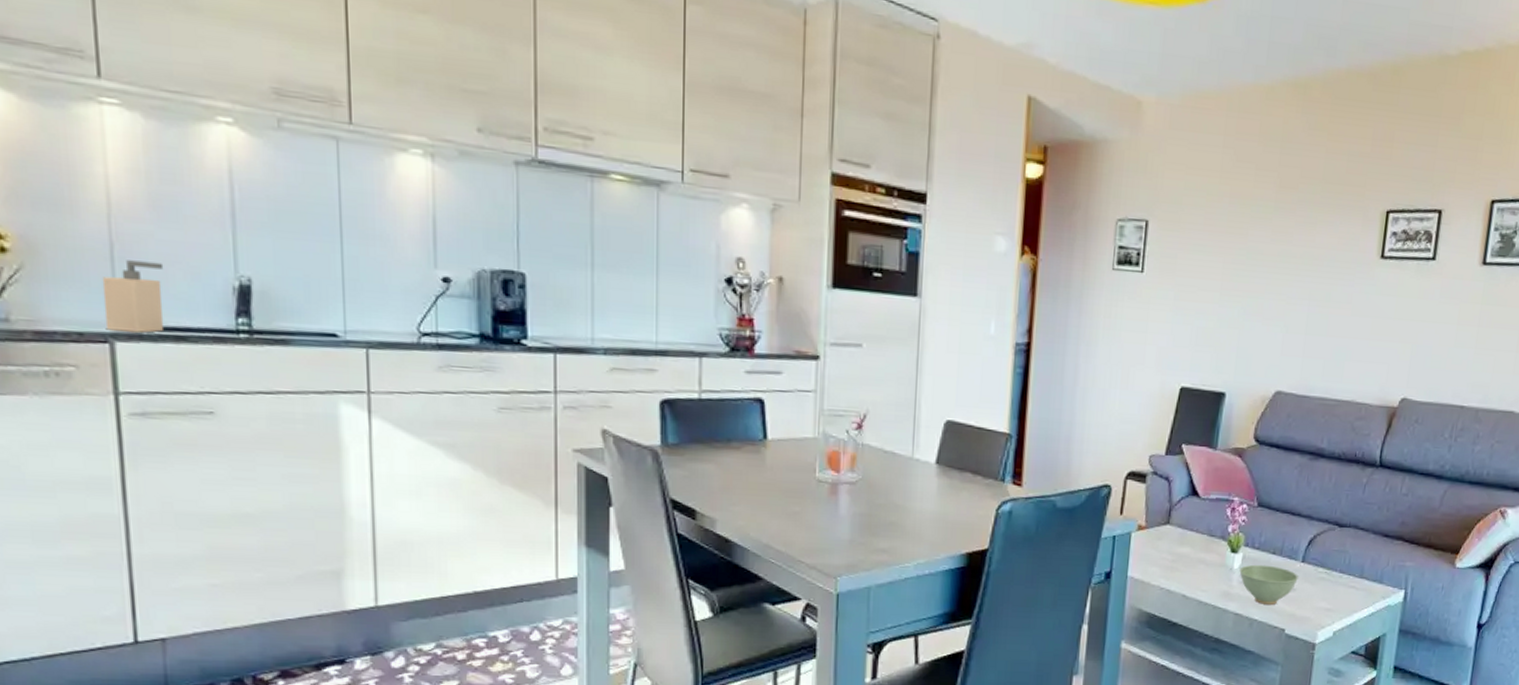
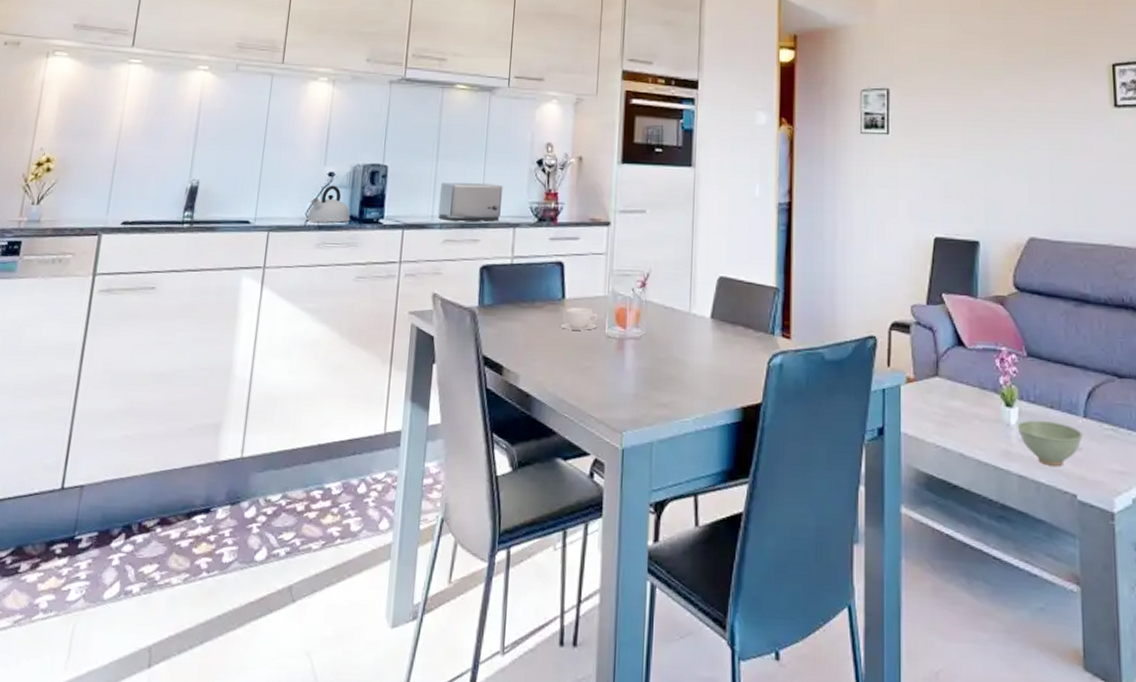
soap dispenser: present [102,260,164,333] -> none [98,172,145,226]
kettle: none [419,294,481,342] -> present [306,185,350,223]
toaster: none [600,298,683,349] -> present [438,182,503,222]
teacup: none [763,448,808,474] -> present [560,307,599,330]

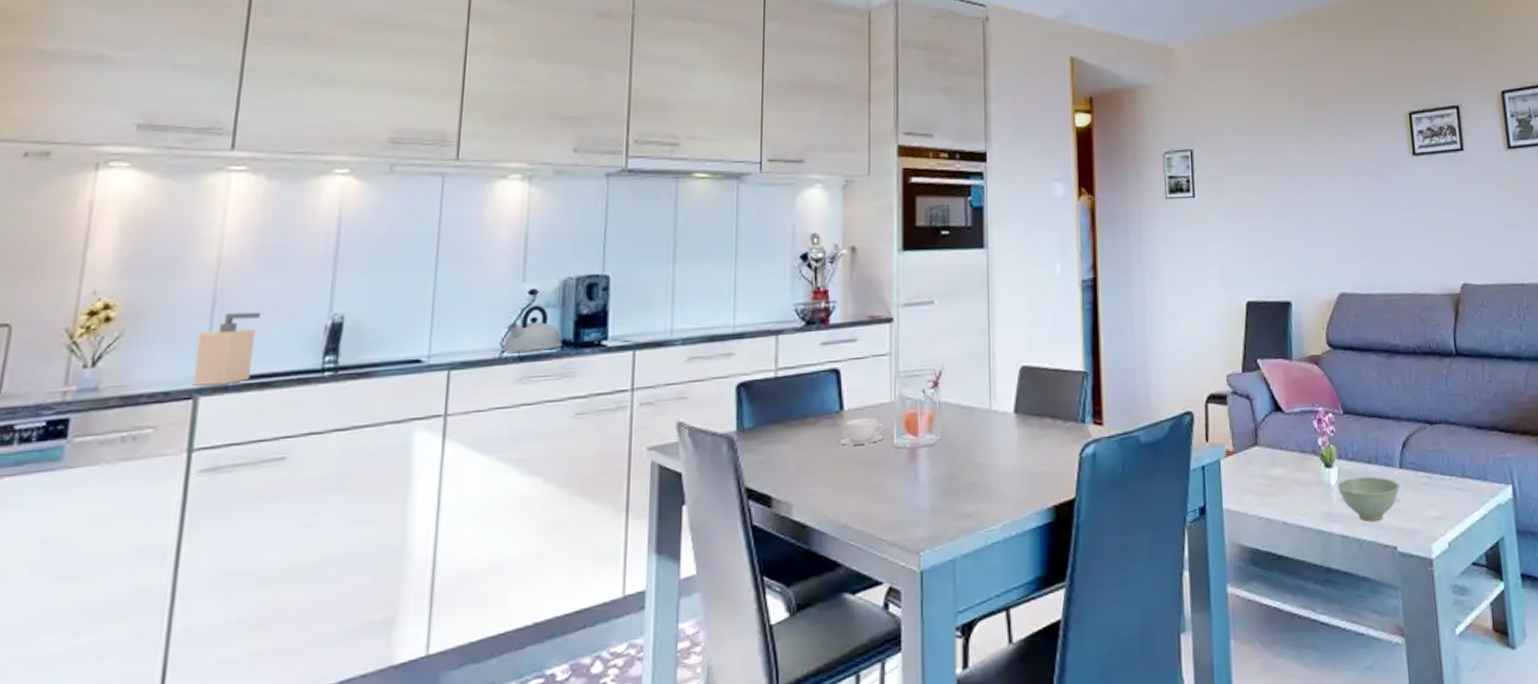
soap dispenser: none [98,172,145,226] -> present [192,312,262,386]
toaster: present [438,182,503,222] -> none [679,285,760,335]

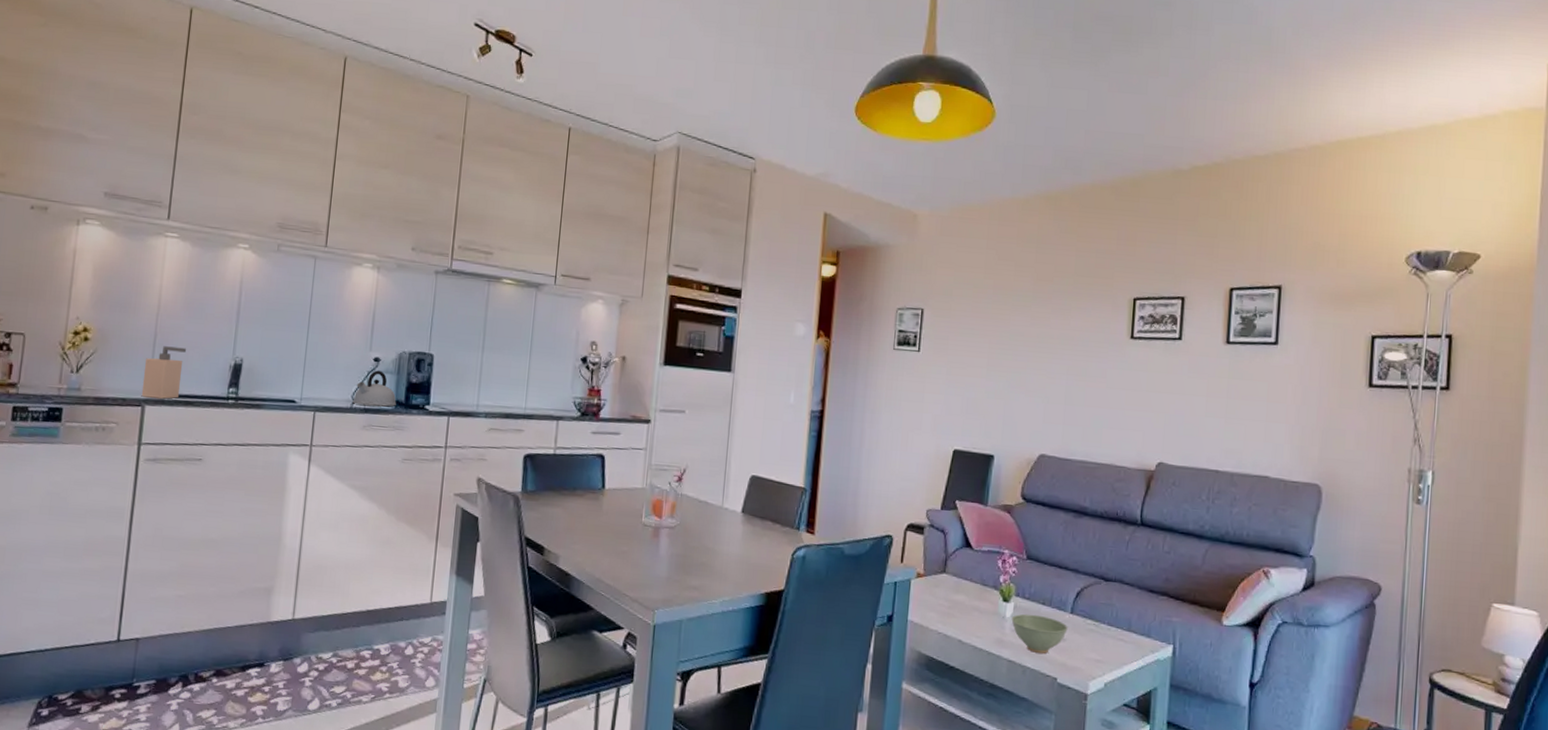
teacup: present [840,417,885,445] -> none [600,496,636,518]

